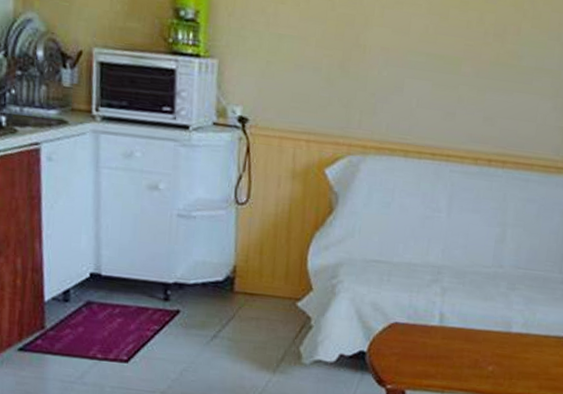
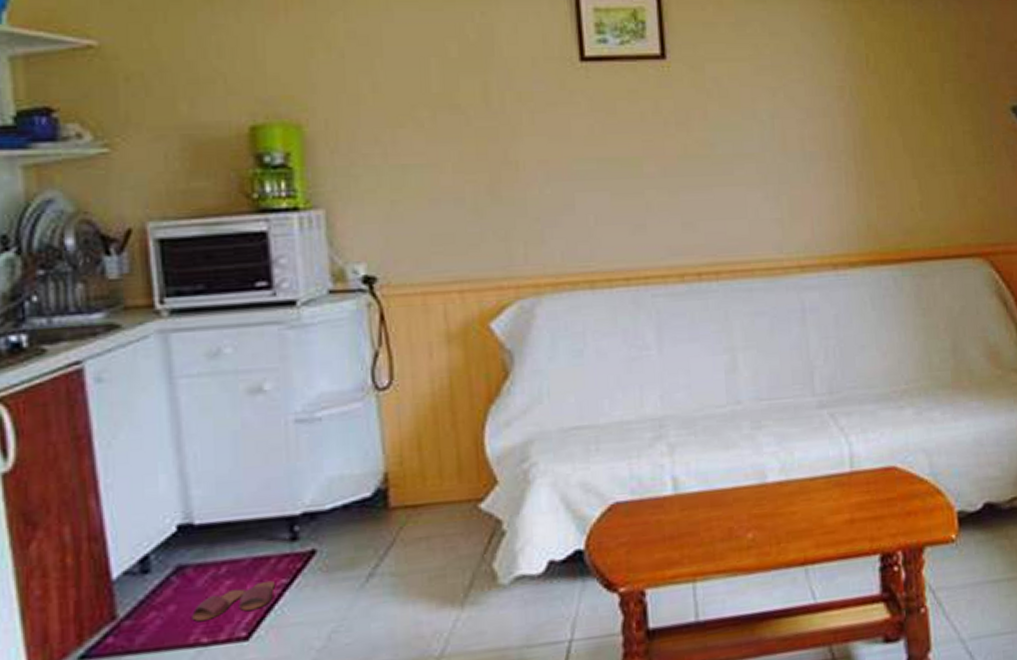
slippers: none [93,324,150,343] -> present [192,580,275,622]

